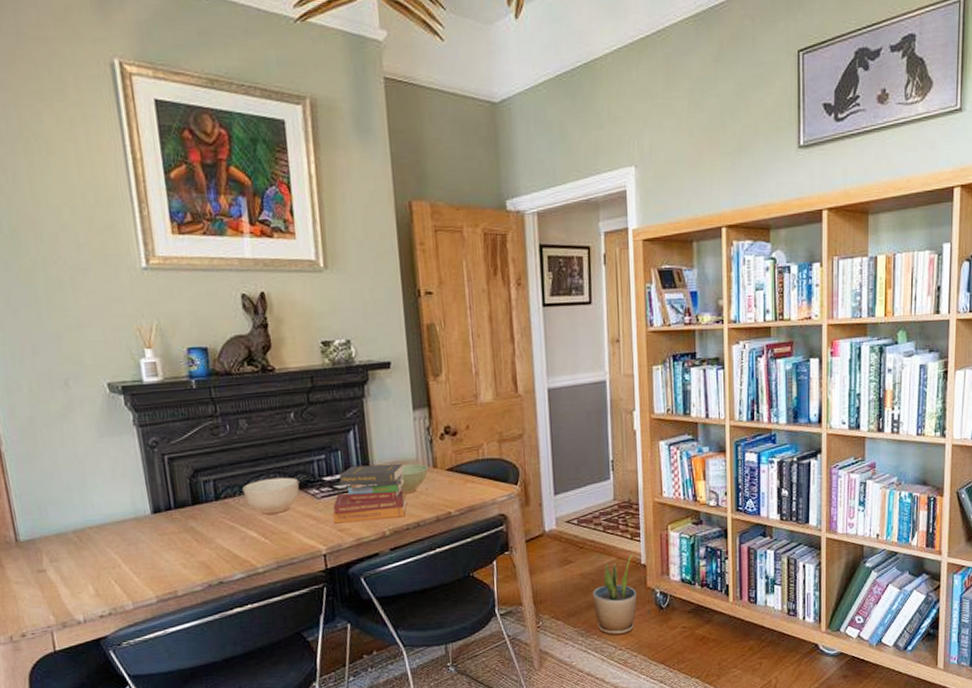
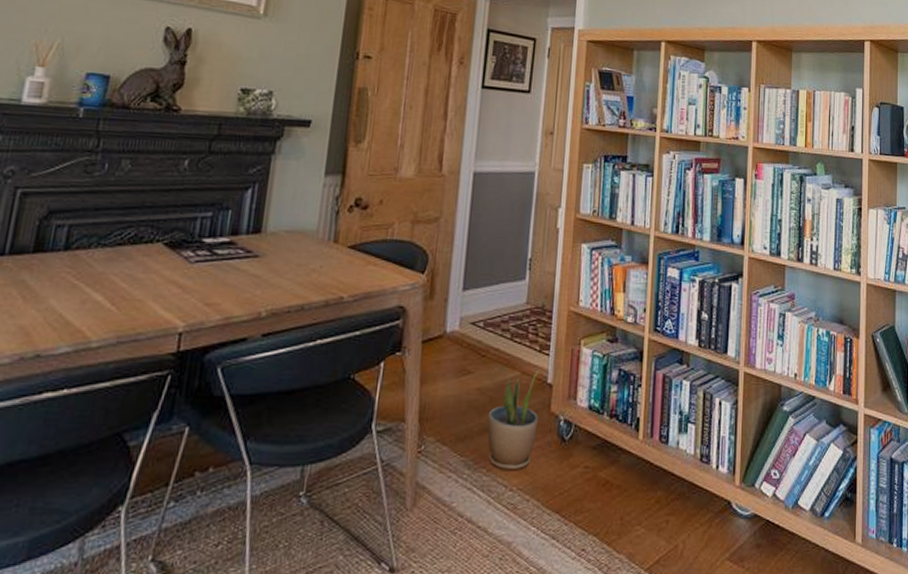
bowl: present [242,477,300,515] -> none [101,231,174,275]
books: present [332,463,407,524] -> none [202,230,301,298]
bowl: present [401,463,429,494] -> none [291,234,329,270]

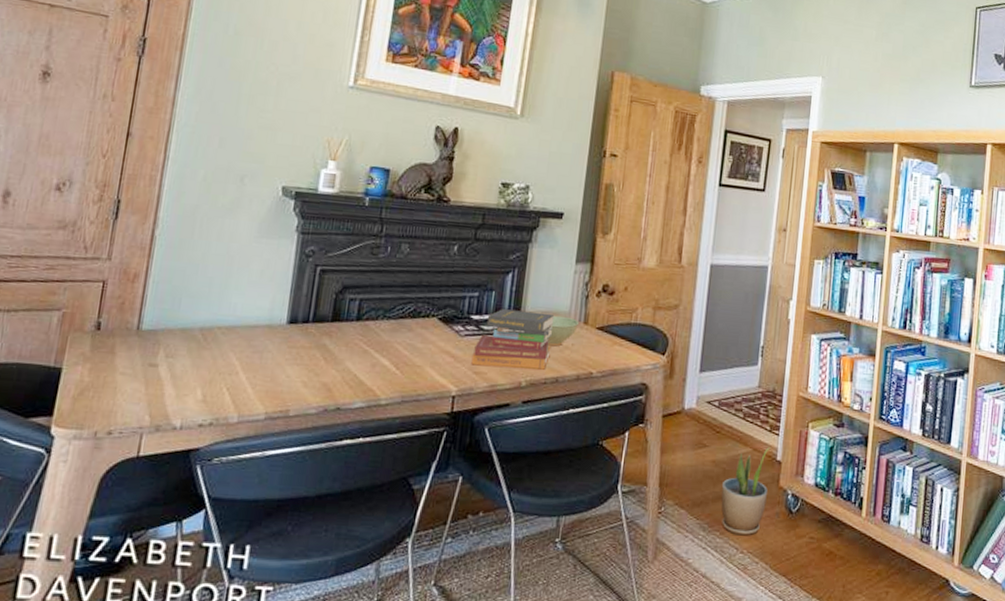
books: none [202,230,301,298] -> present [471,309,555,370]
bowl: none [291,234,329,270] -> present [547,315,580,347]

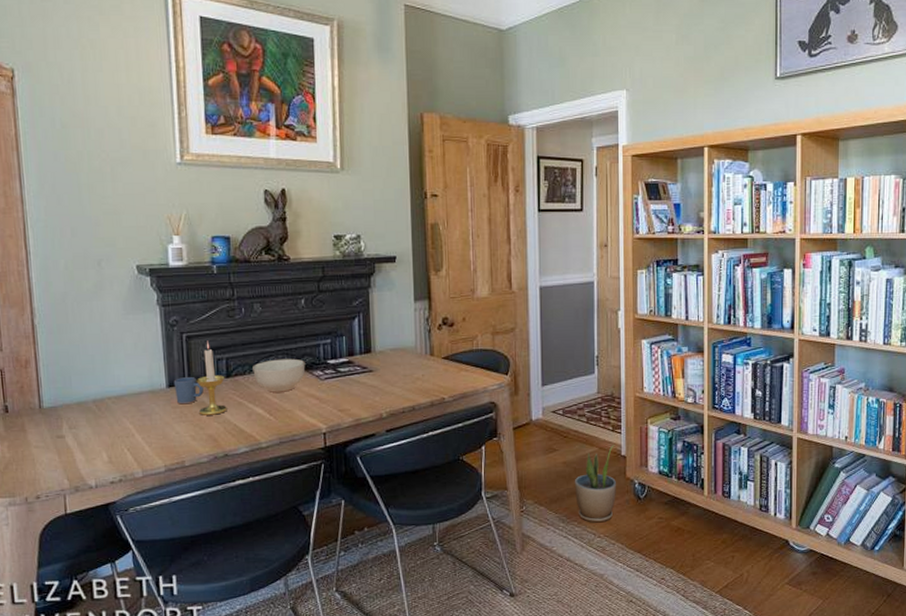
mug: none [294,314,328,346] -> present [173,377,204,405]
candlestick: none [316,277,355,361] -> present [196,340,227,415]
bowl: none [386,307,447,345] -> present [253,358,306,393]
books: present [471,309,555,370] -> none [334,350,404,404]
bowl: present [547,315,580,347] -> none [400,351,426,379]

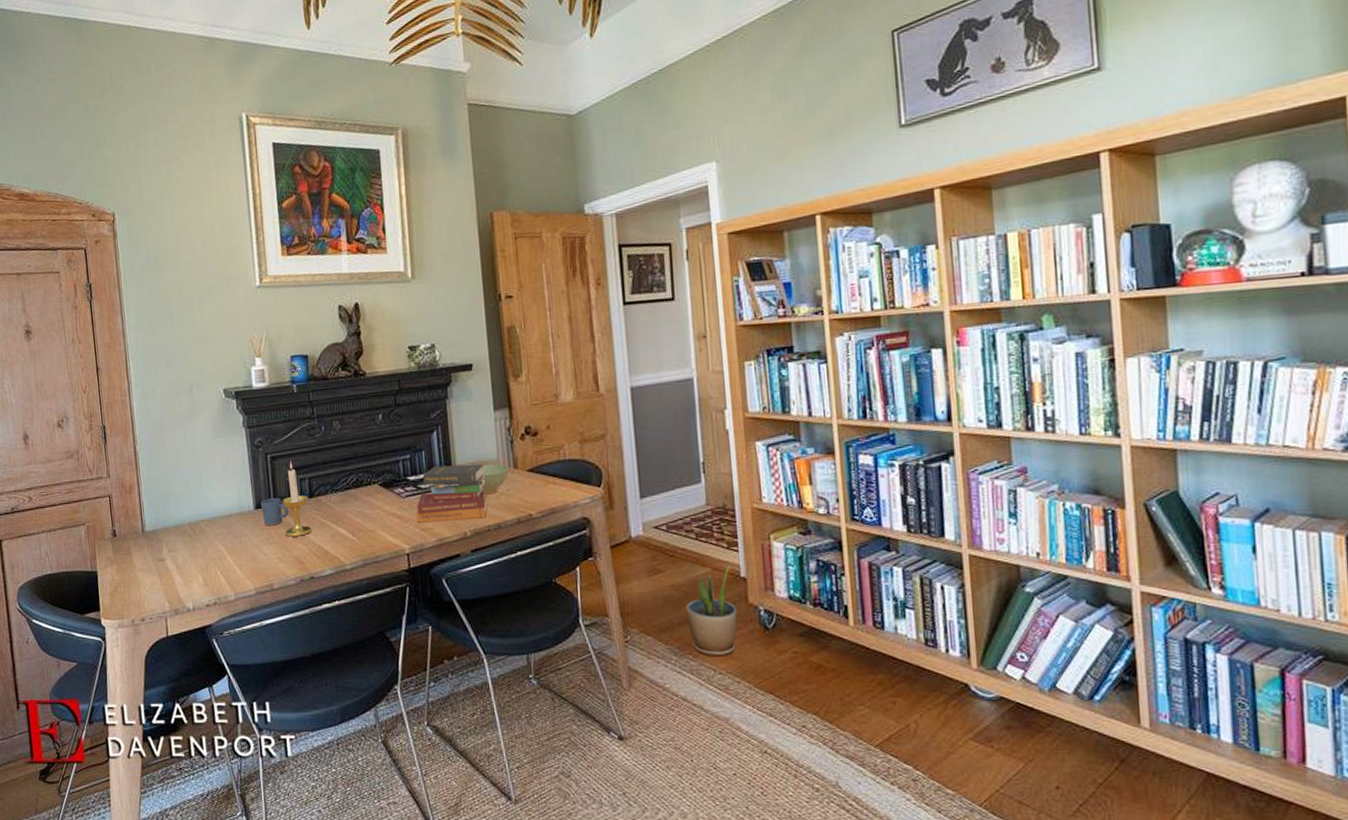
bowl: present [253,358,306,393] -> none [334,476,386,512]
books: none [334,350,404,404] -> present [416,463,488,523]
bowl: none [400,351,426,379] -> present [482,464,510,495]

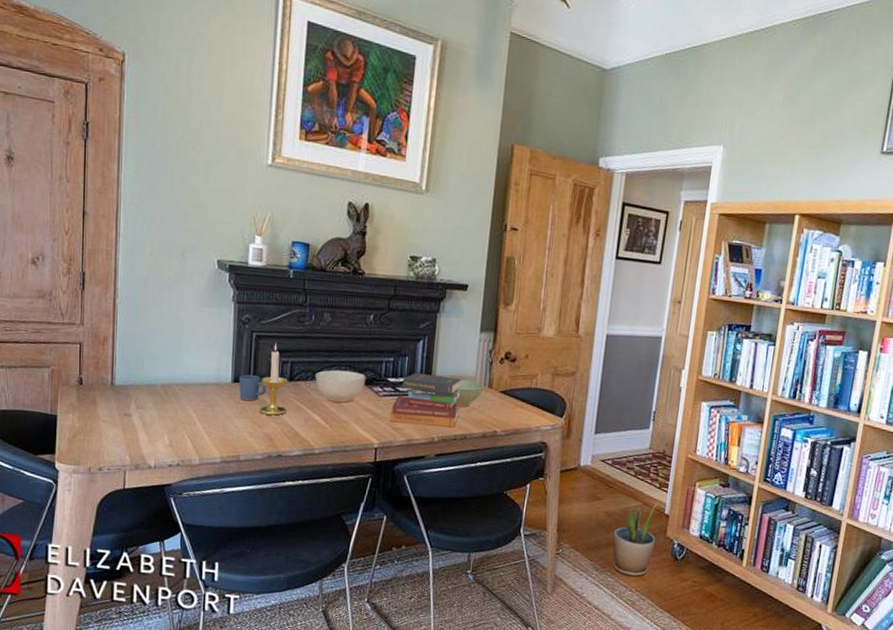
bowl: none [334,476,386,512] -> present [315,369,367,403]

